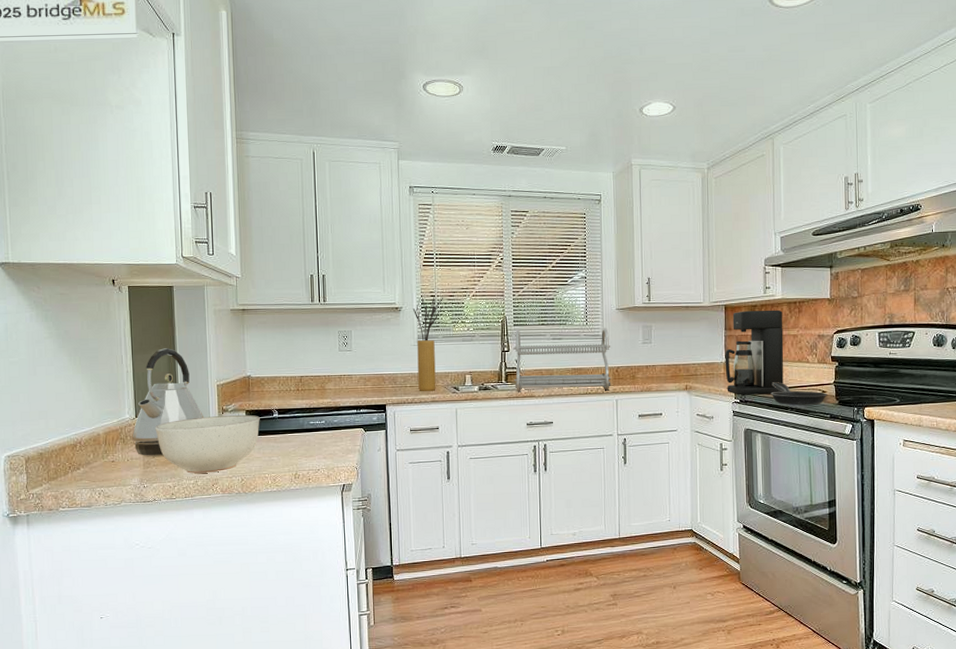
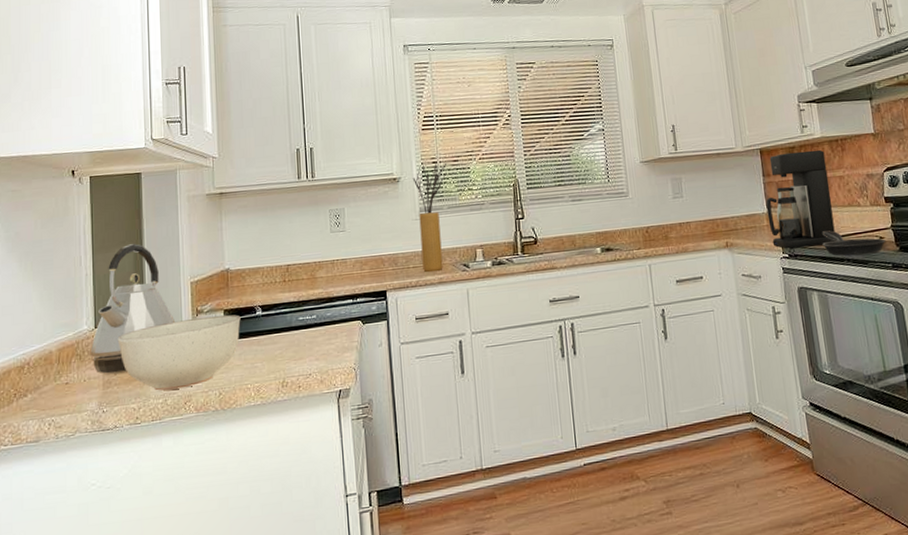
dish rack: present [513,327,611,392] -> none [528,183,642,265]

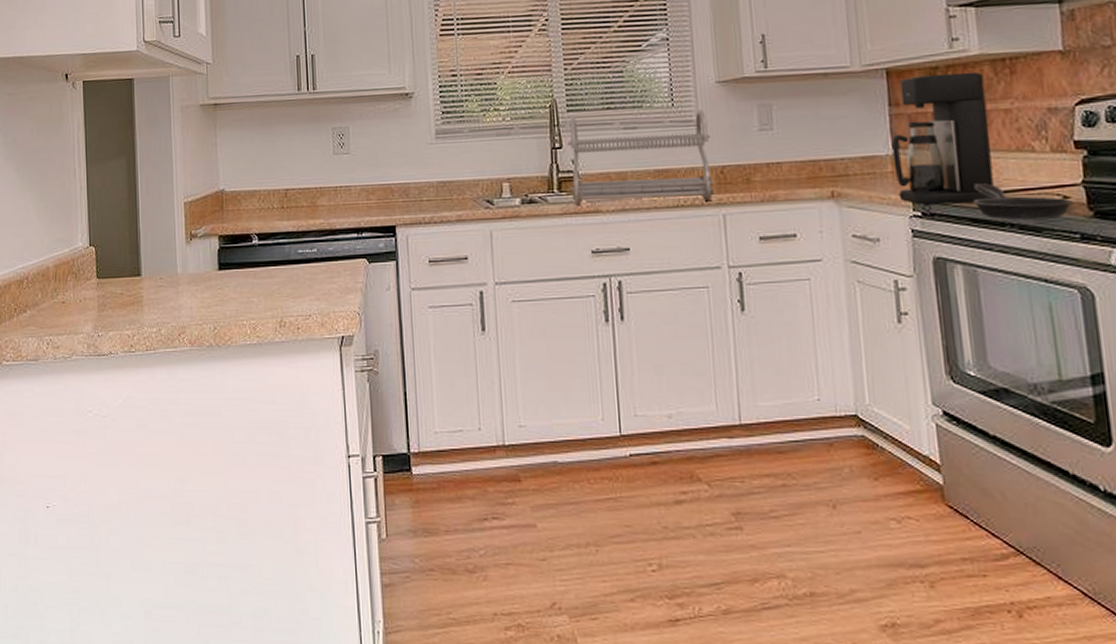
kettle: present [89,244,176,375] -> none [84,157,169,297]
bowl: present [117,314,241,391] -> none [111,241,236,319]
vase: present [412,162,447,273] -> none [428,75,469,208]
dish rack: none [528,183,642,265] -> present [567,108,715,206]

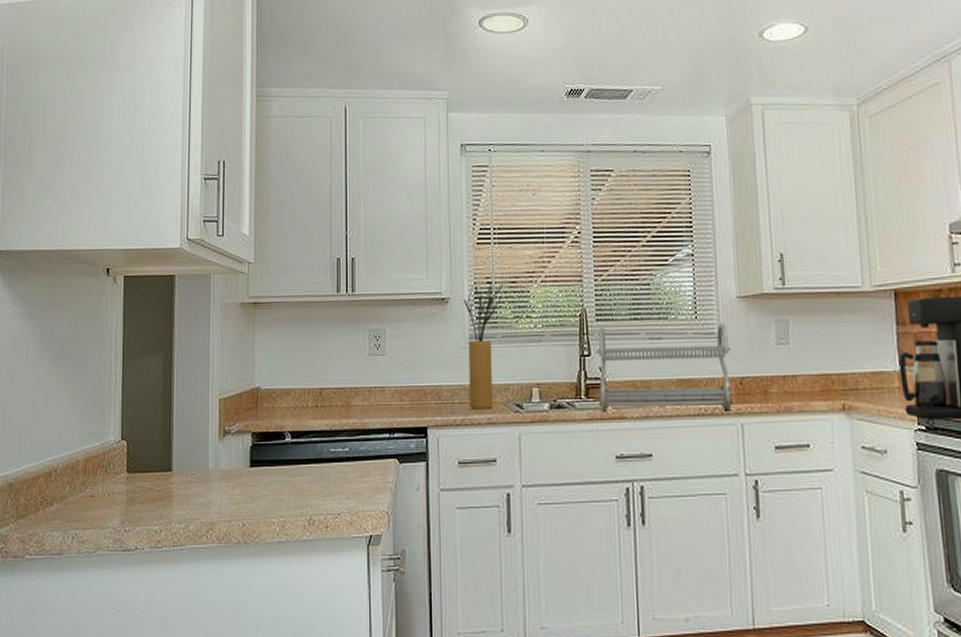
vase: none [428,75,469,208] -> present [463,282,503,411]

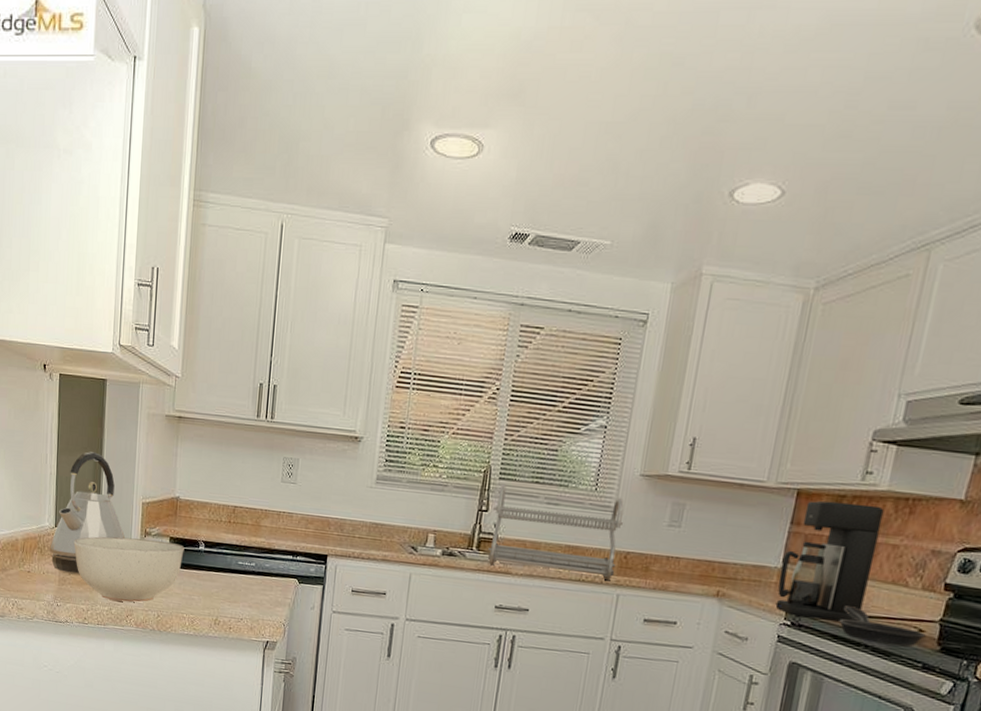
kettle: none [114,352,202,492] -> present [48,452,126,575]
bowl: none [143,438,269,515] -> present [73,536,185,602]
vase: present [463,282,503,411] -> none [368,427,415,548]

